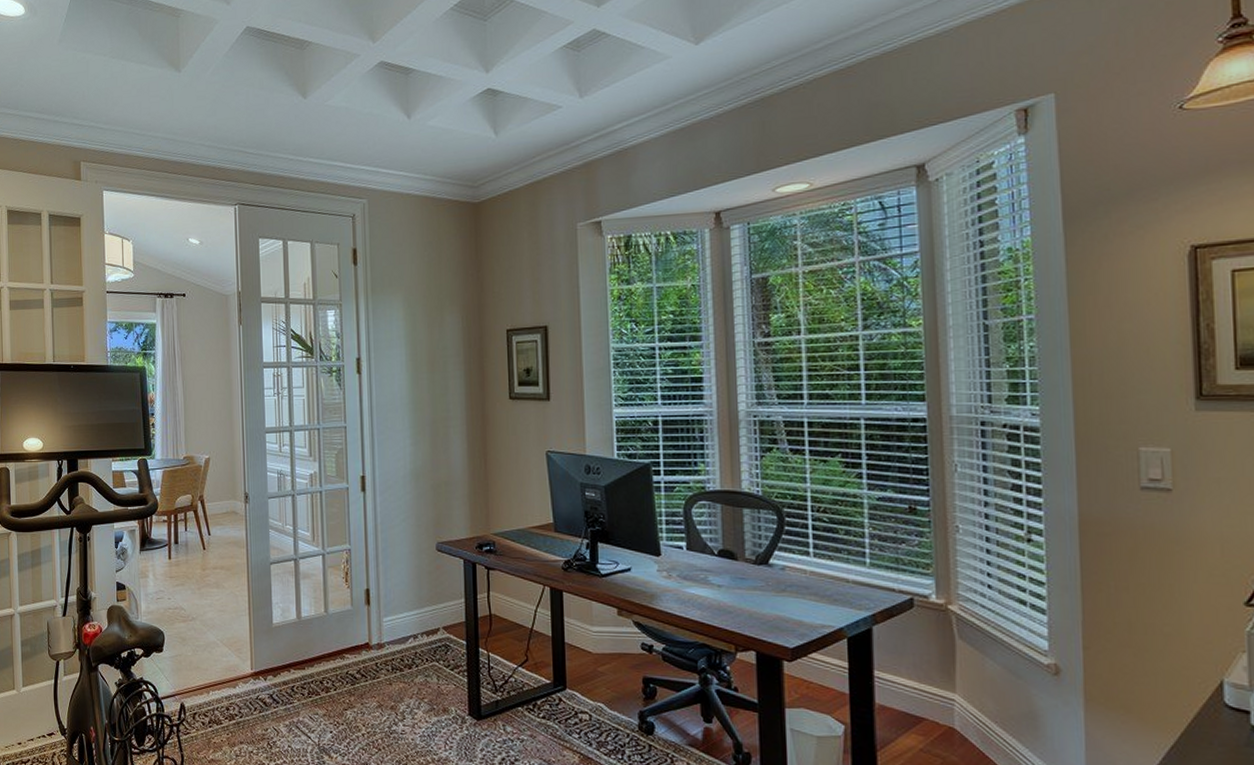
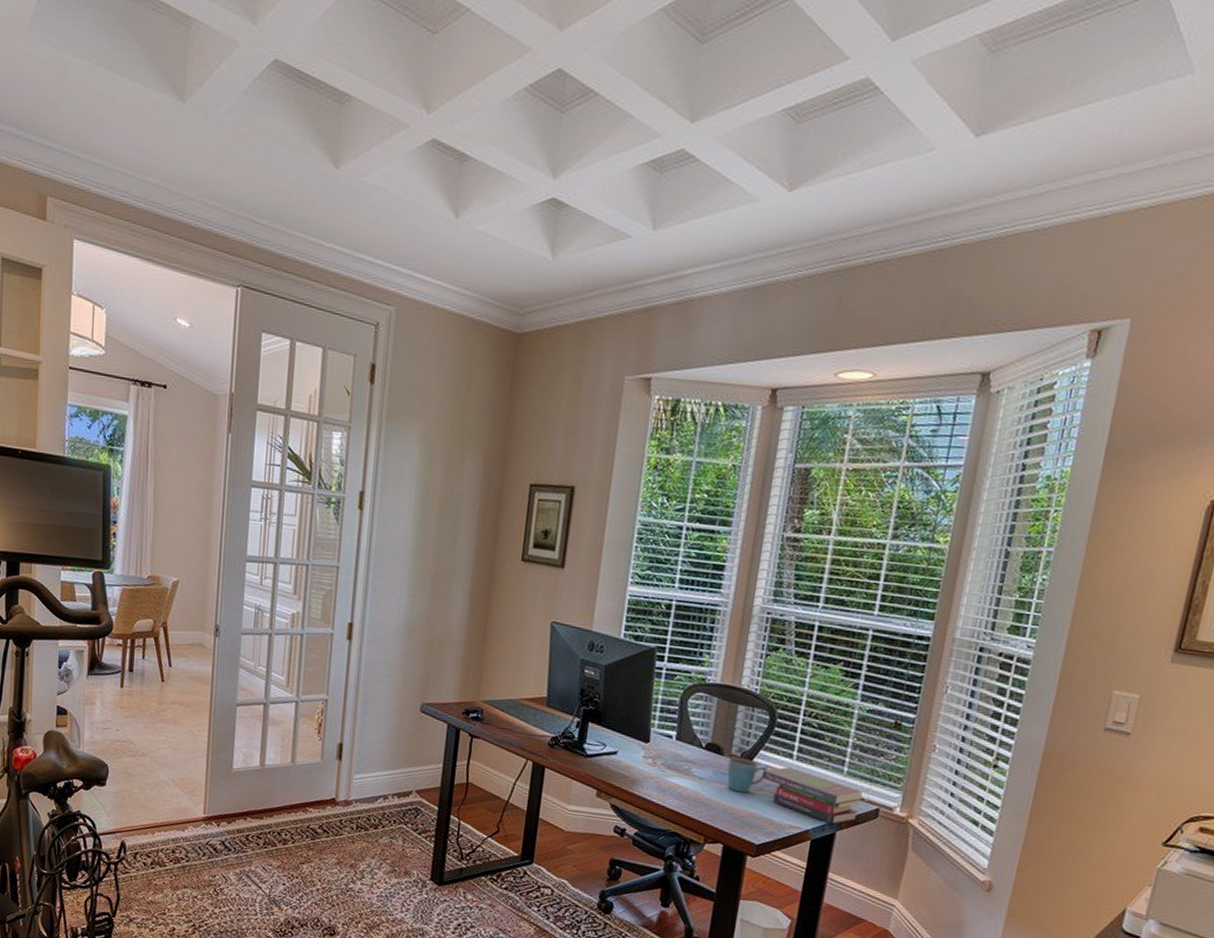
mug: none [744,560,786,596] -> present [727,756,767,793]
books: none [781,565,891,620] -> present [761,767,863,825]

